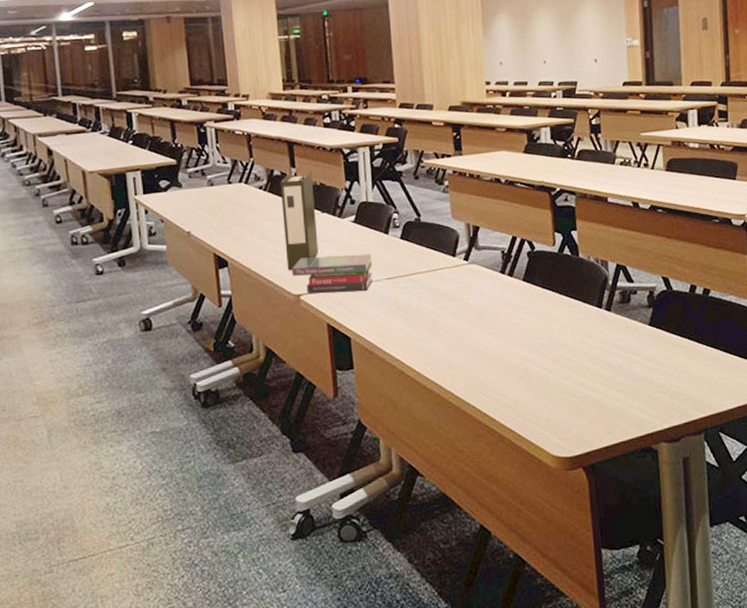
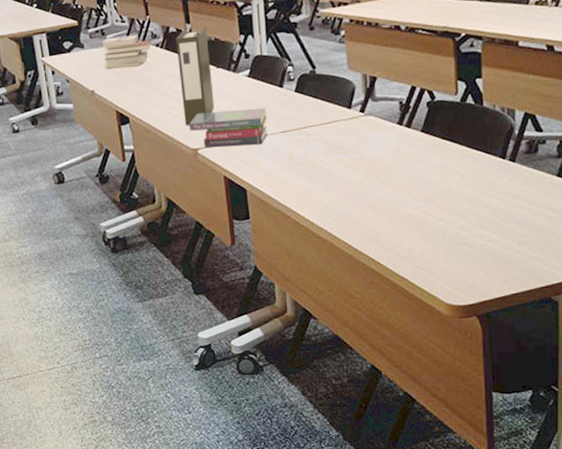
books: none [202,177,254,209] -> present [102,35,151,68]

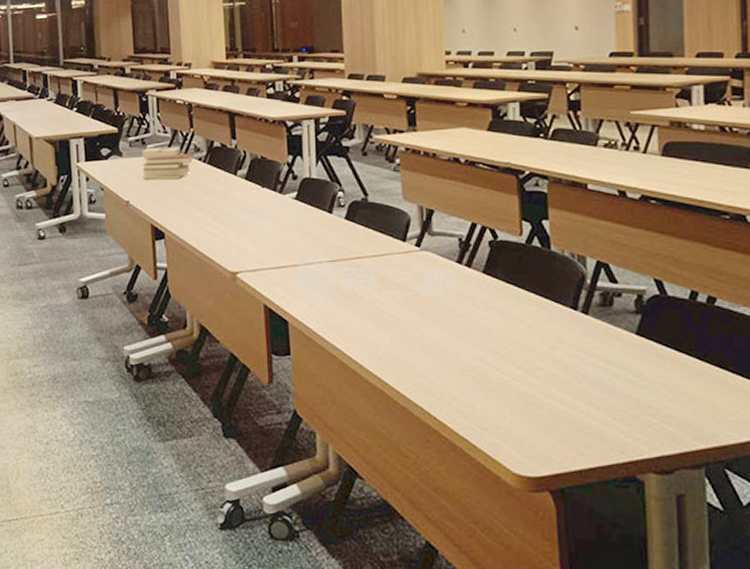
binder: present [176,25,214,126] -> none [220,142,257,247]
books: present [189,107,267,148] -> none [229,233,314,273]

